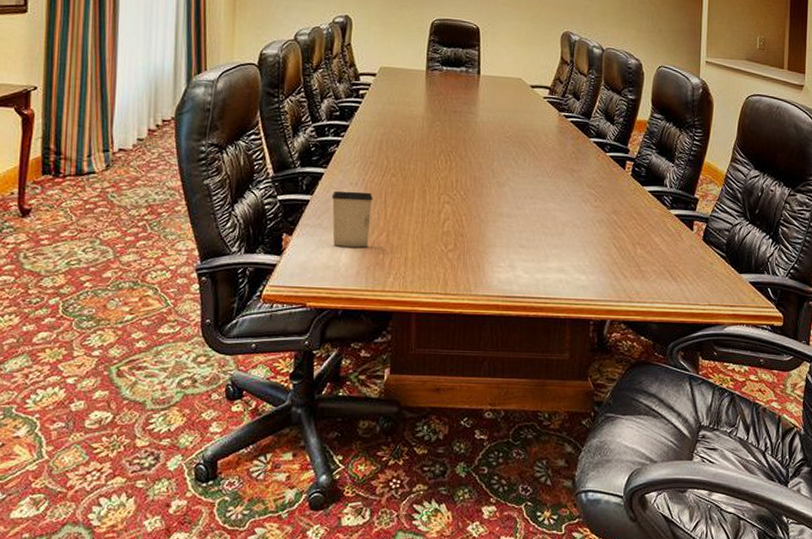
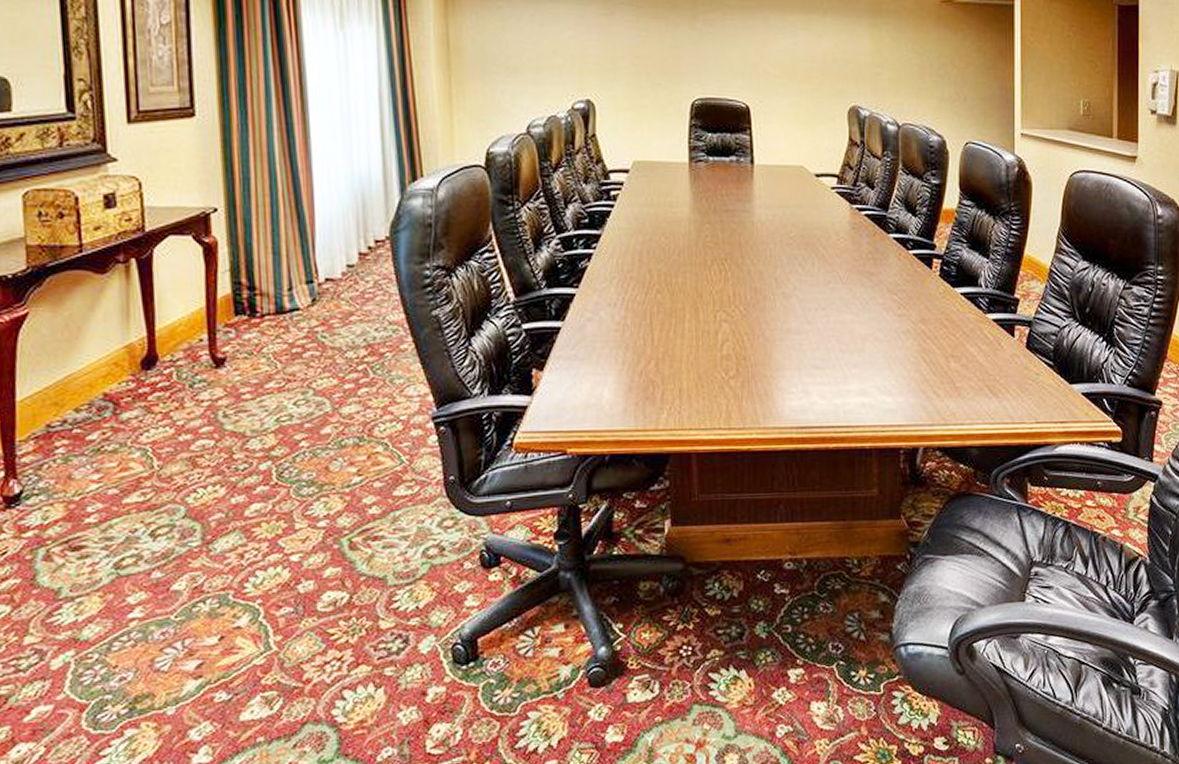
cup: present [331,190,373,248] -> none [586,314,636,381]

